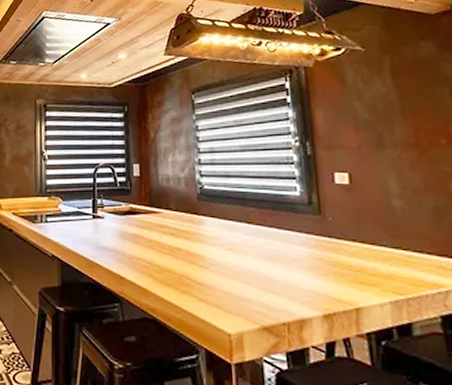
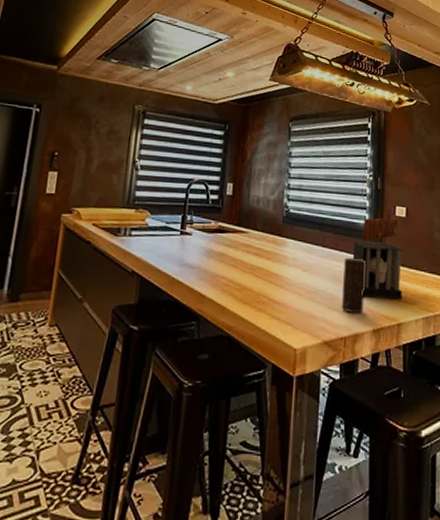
candle: none [276,233,308,297] -> present [341,257,365,314]
knife block: none [284,176,358,280] -> present [352,208,403,299]

